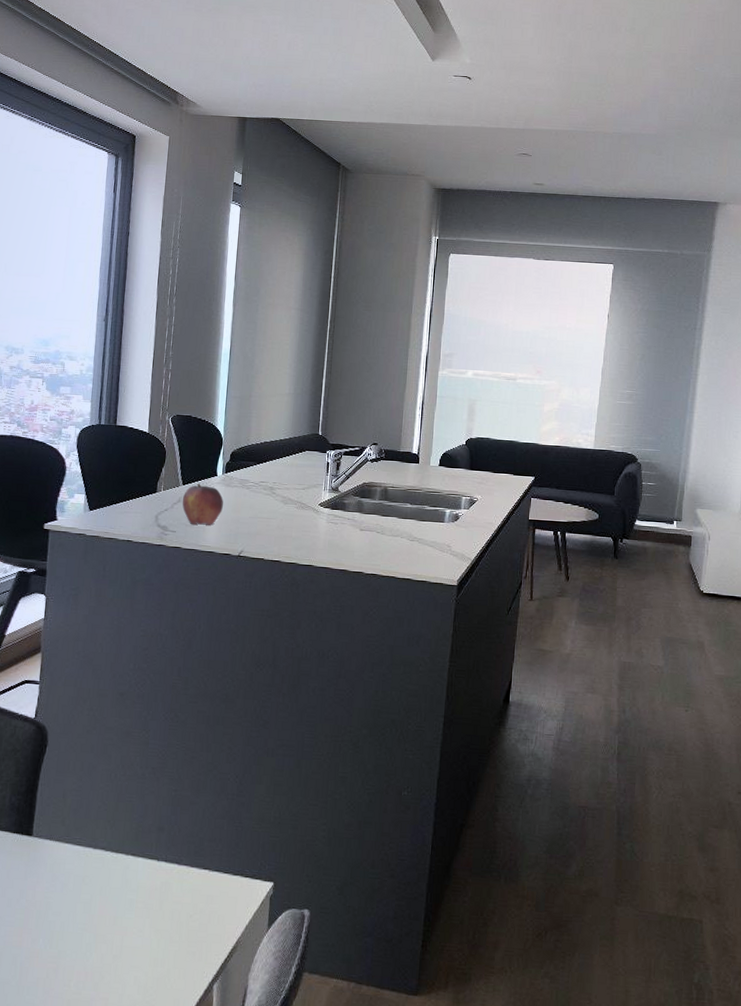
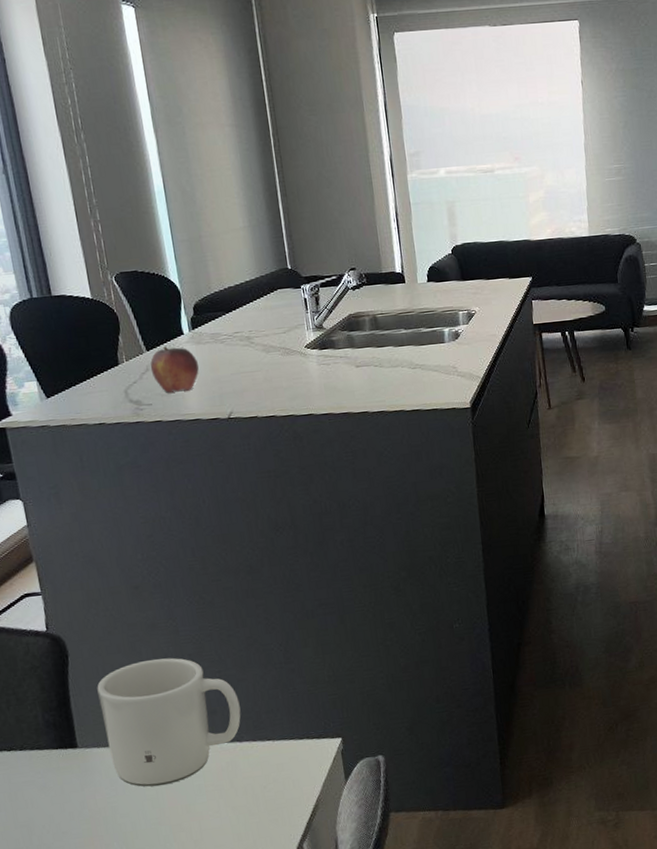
mug: none [59,764,187,892] -> present [97,657,241,787]

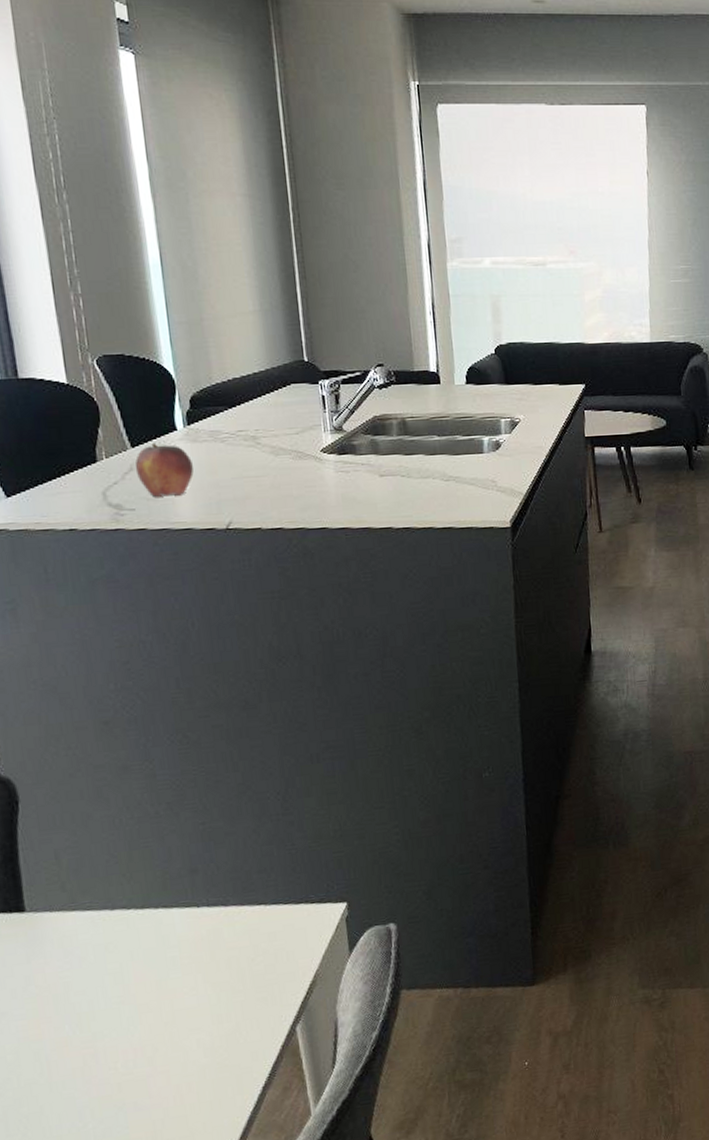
mug: present [97,657,241,787] -> none [52,806,228,959]

